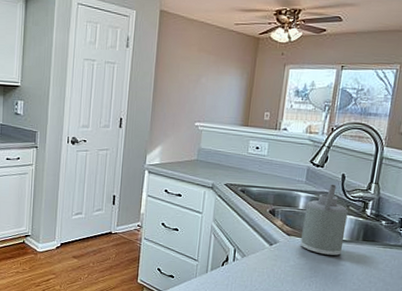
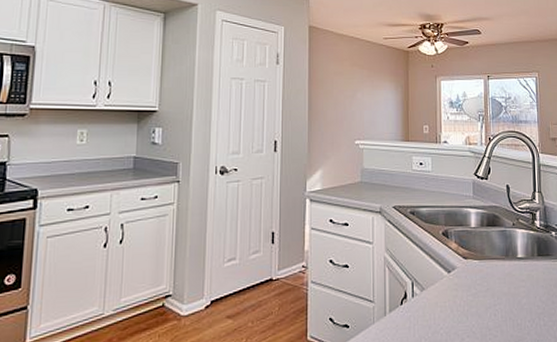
soap dispenser: present [300,184,348,256] -> none [477,196,521,278]

